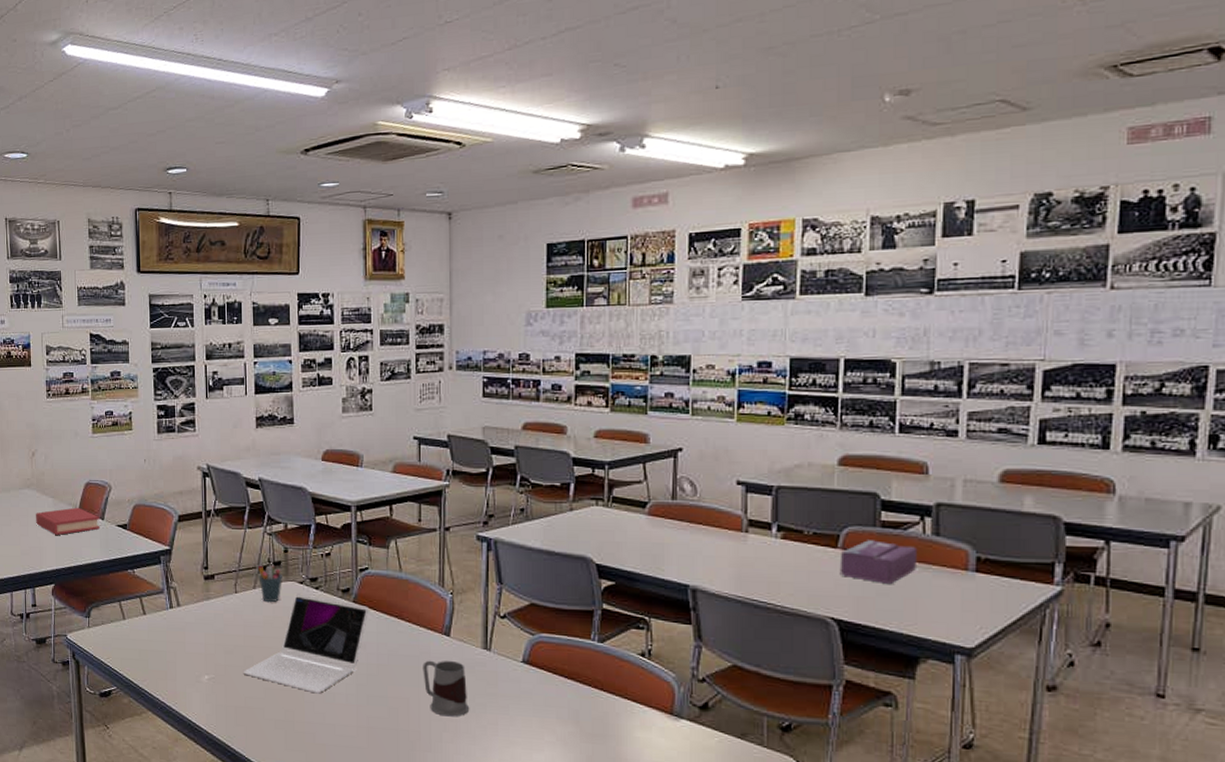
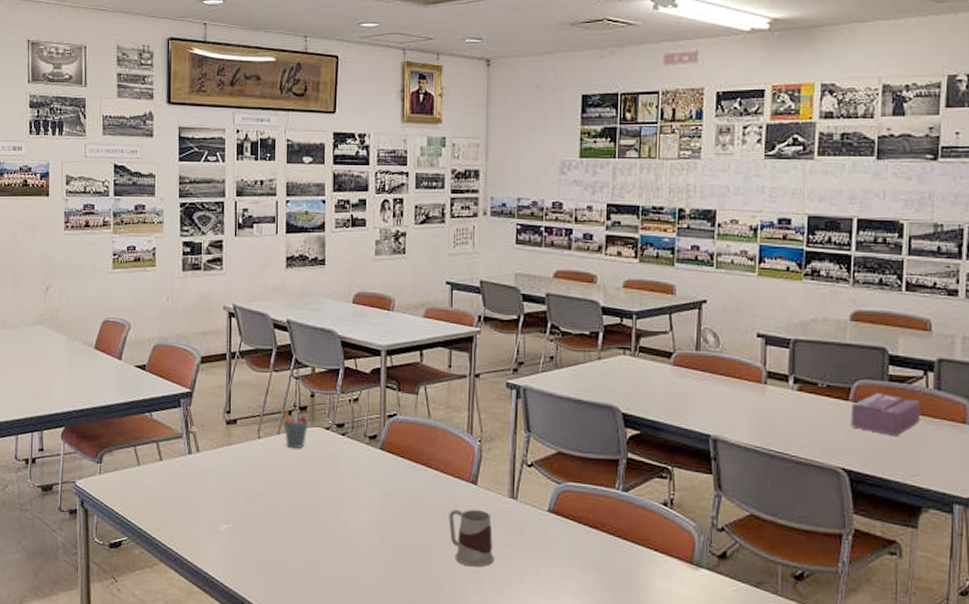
hardback book: present [36,507,100,535] -> none [47,346,116,375]
laptop: present [243,594,370,694] -> none [263,440,397,544]

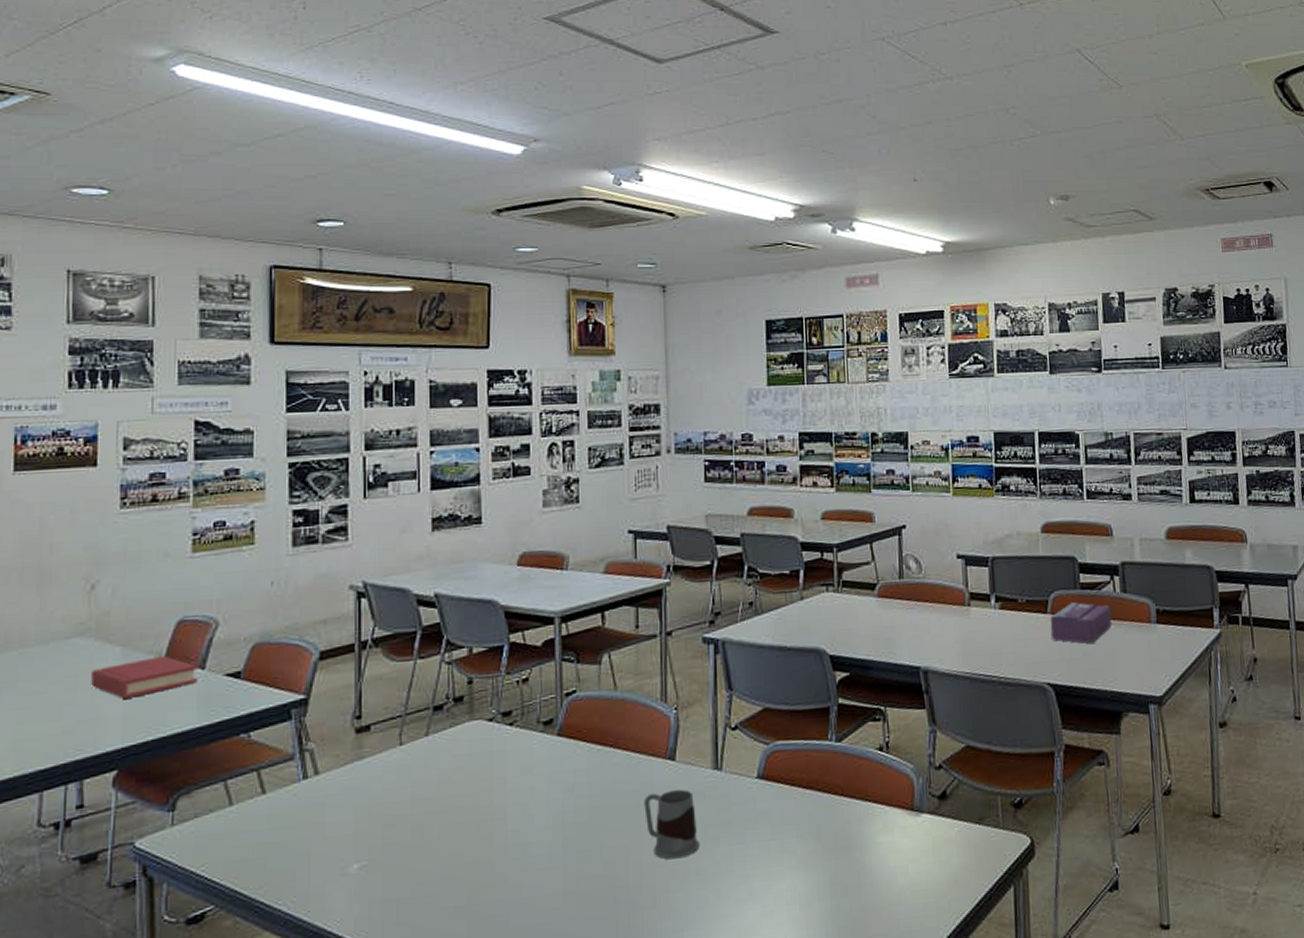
hardback book: none [47,346,116,375] -> present [91,655,198,699]
pen holder: present [283,410,308,449] -> none [433,702,465,752]

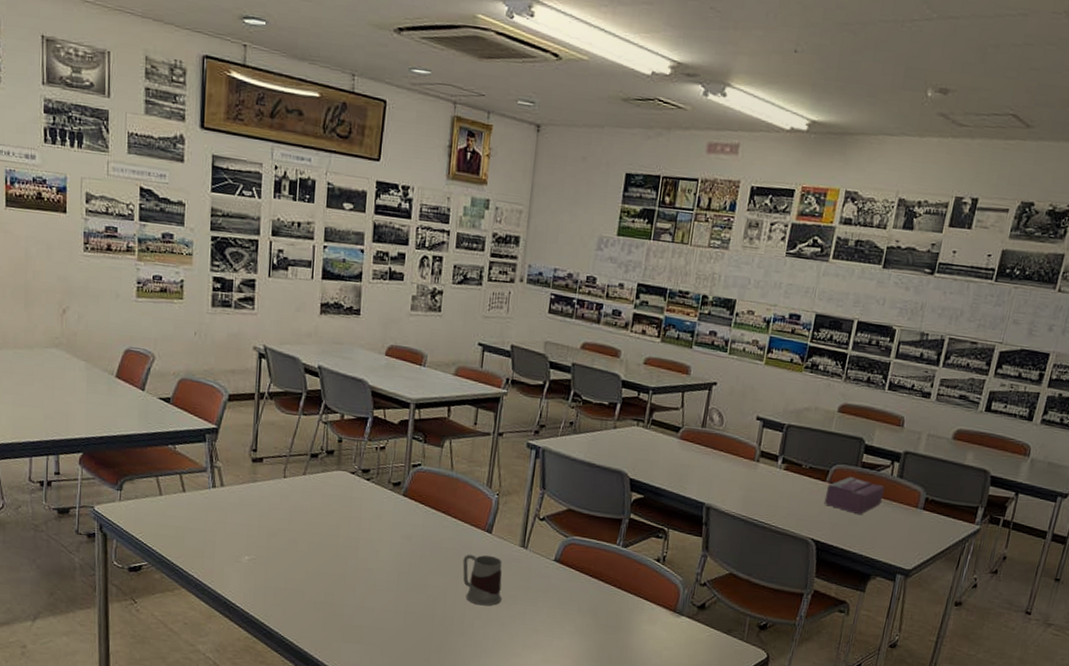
hardback book: present [91,655,198,699] -> none [64,374,139,402]

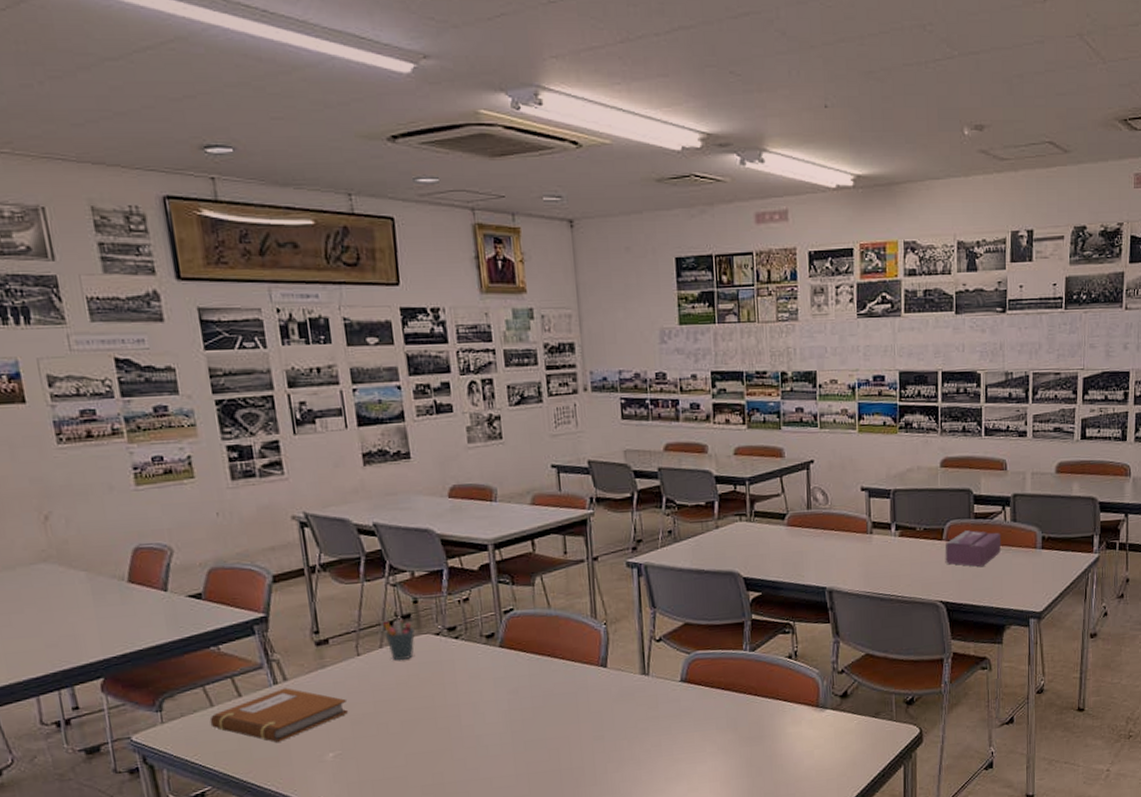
notebook: none [156,492,268,537] -> present [209,688,349,742]
pen holder: none [309,452,334,490] -> present [383,619,415,661]
mug: present [462,554,503,606] -> none [581,691,632,748]

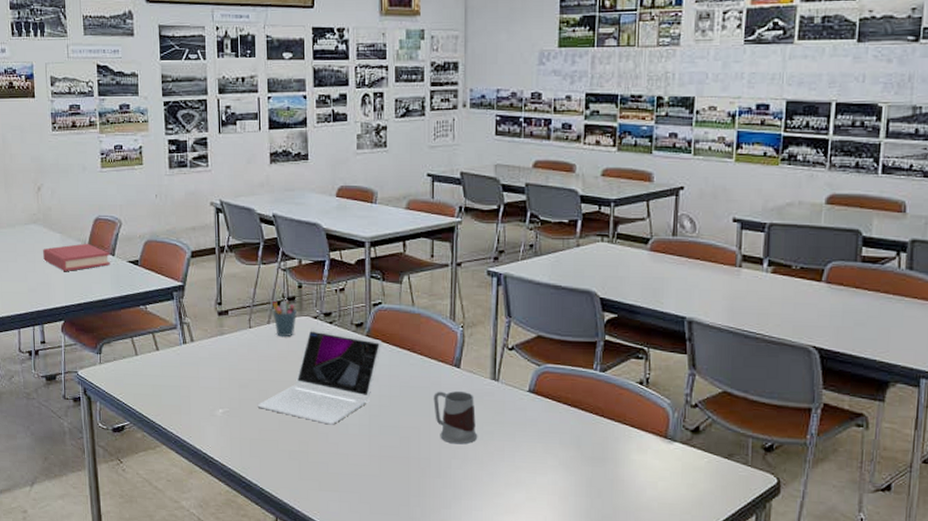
hardback book: none [61,579,162,617] -> present [43,243,110,271]
notebook: present [209,688,349,742] -> none [134,348,238,393]
laptop: none [376,646,519,750] -> present [257,328,382,425]
mug: none [581,691,632,748] -> present [433,390,477,445]
tissue box: present [945,530,1002,567] -> none [822,274,893,316]

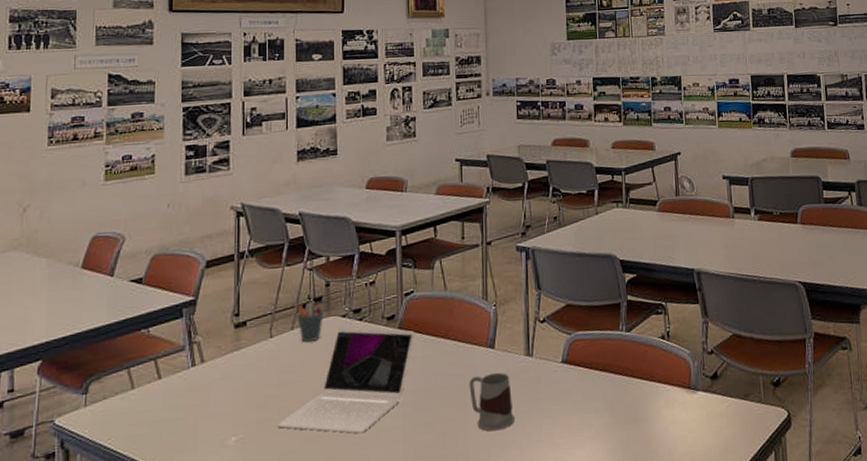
hardback book: present [43,243,110,271] -> none [22,265,108,301]

